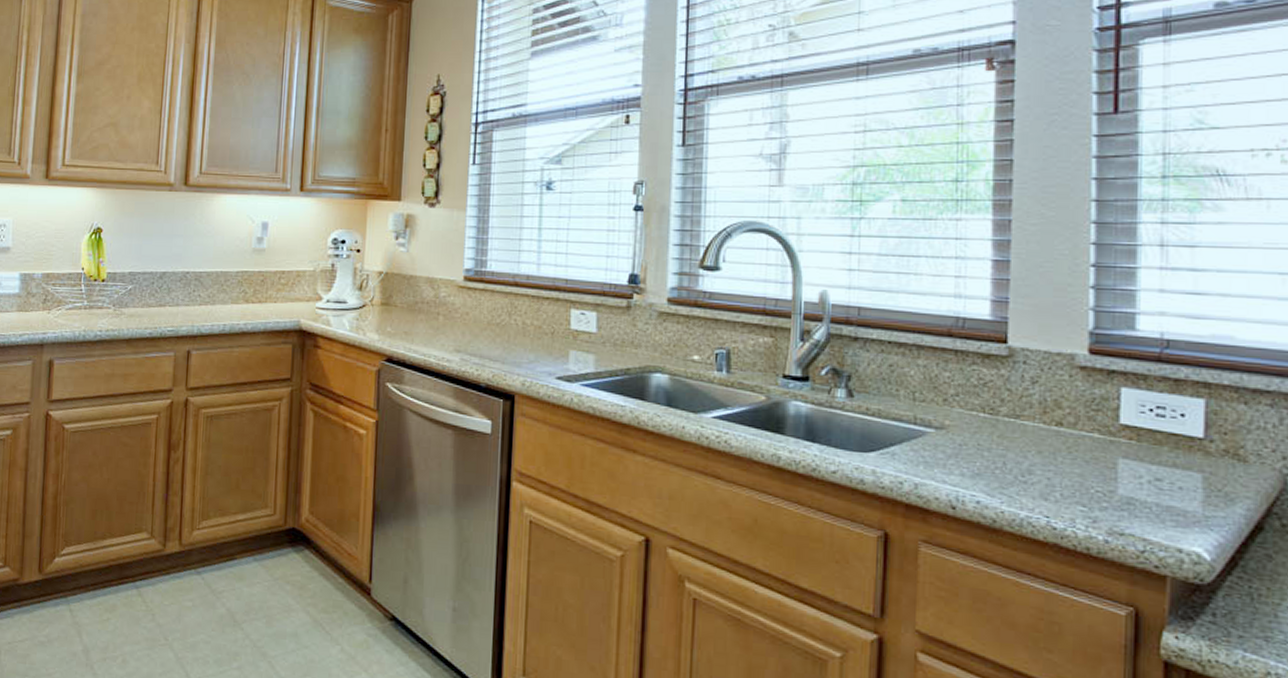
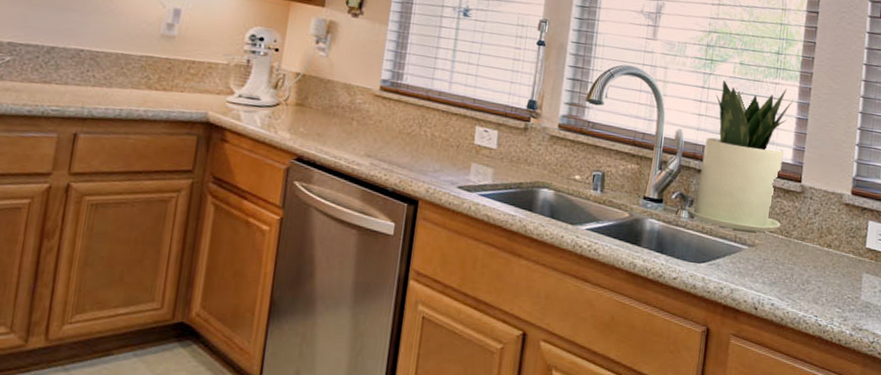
planter: none [840,224,985,411] -> present [685,80,794,233]

